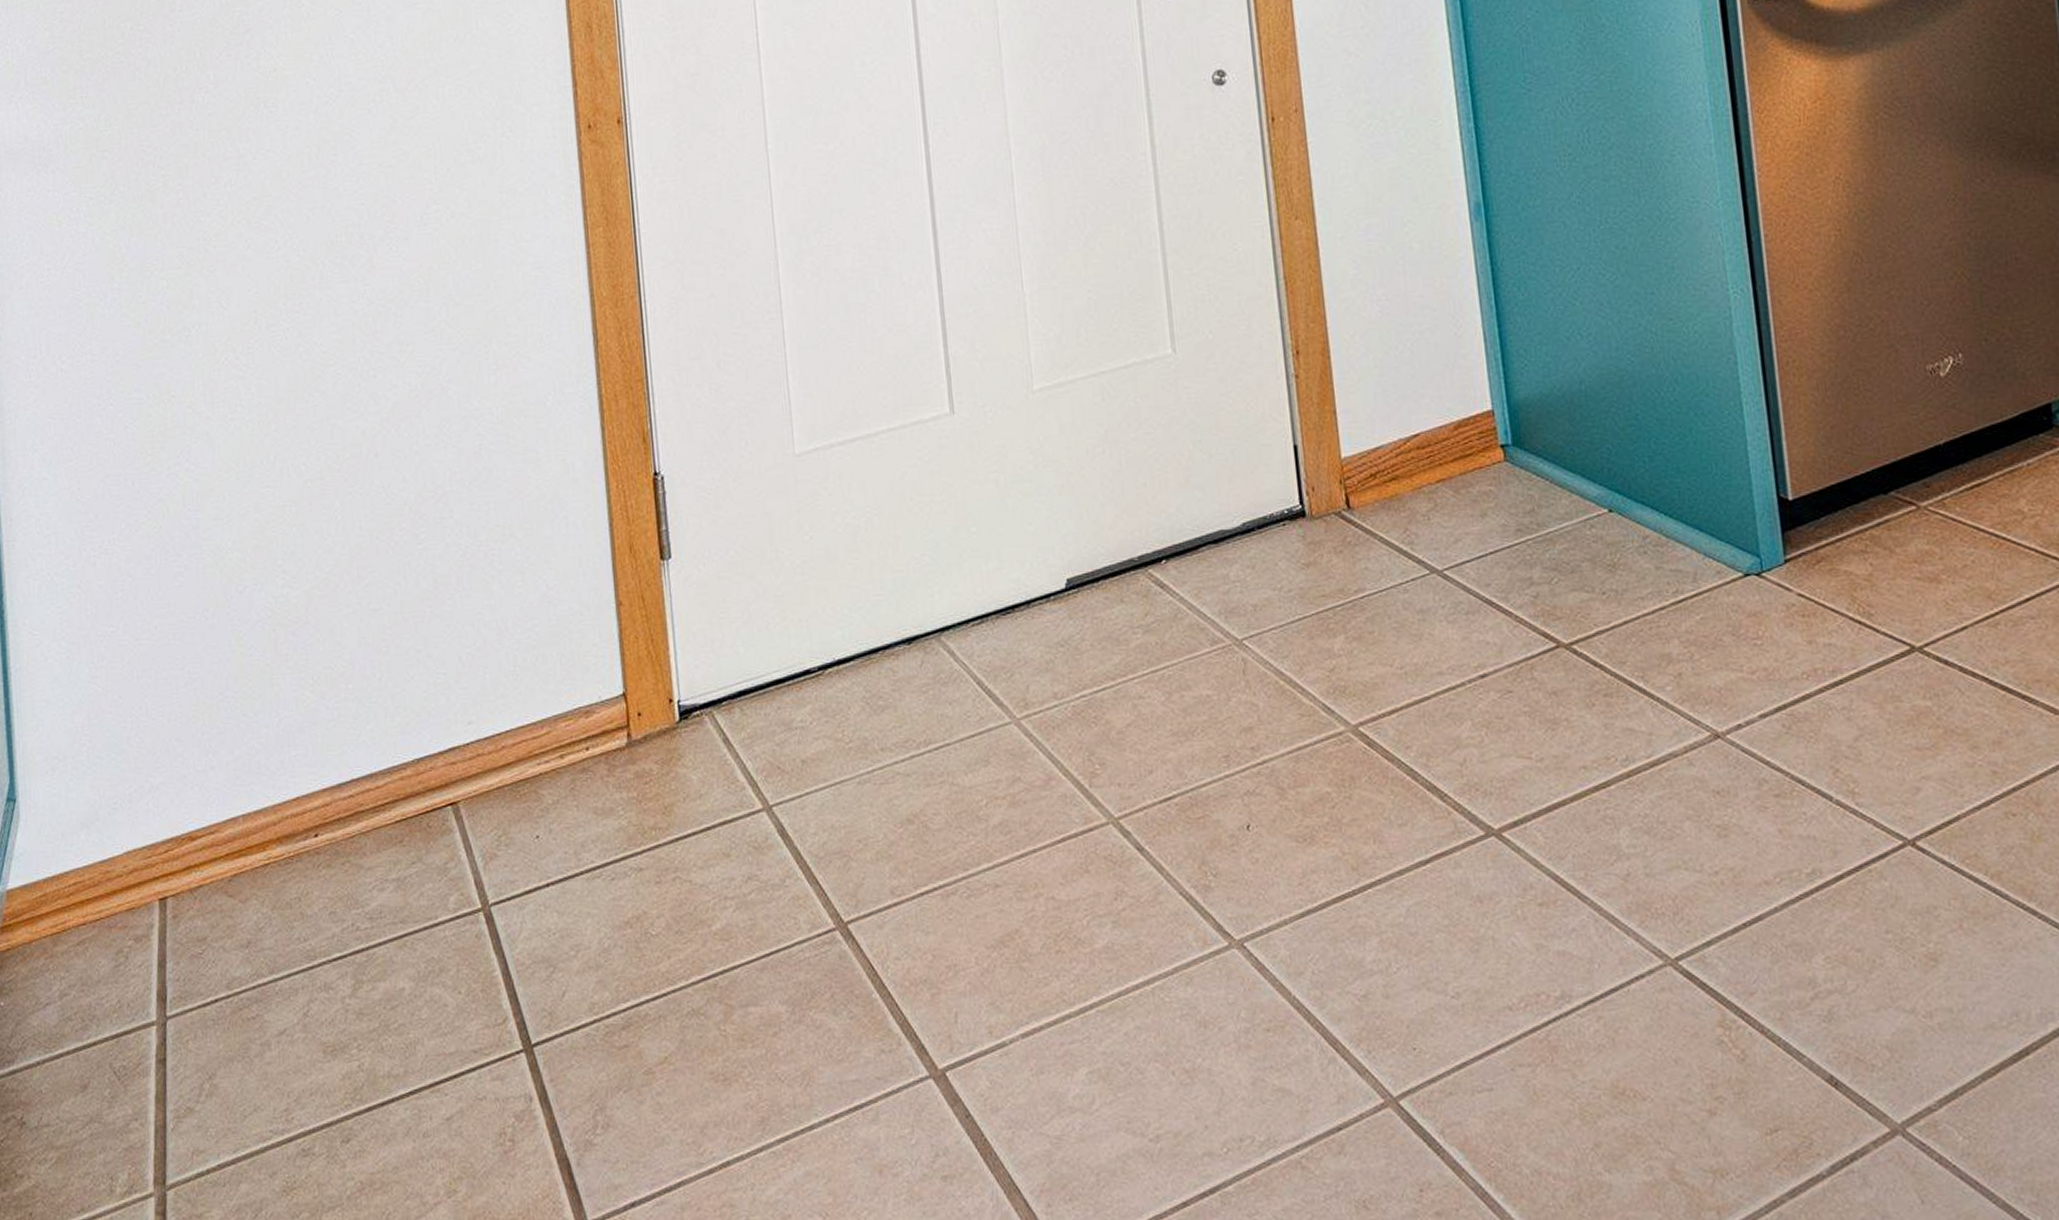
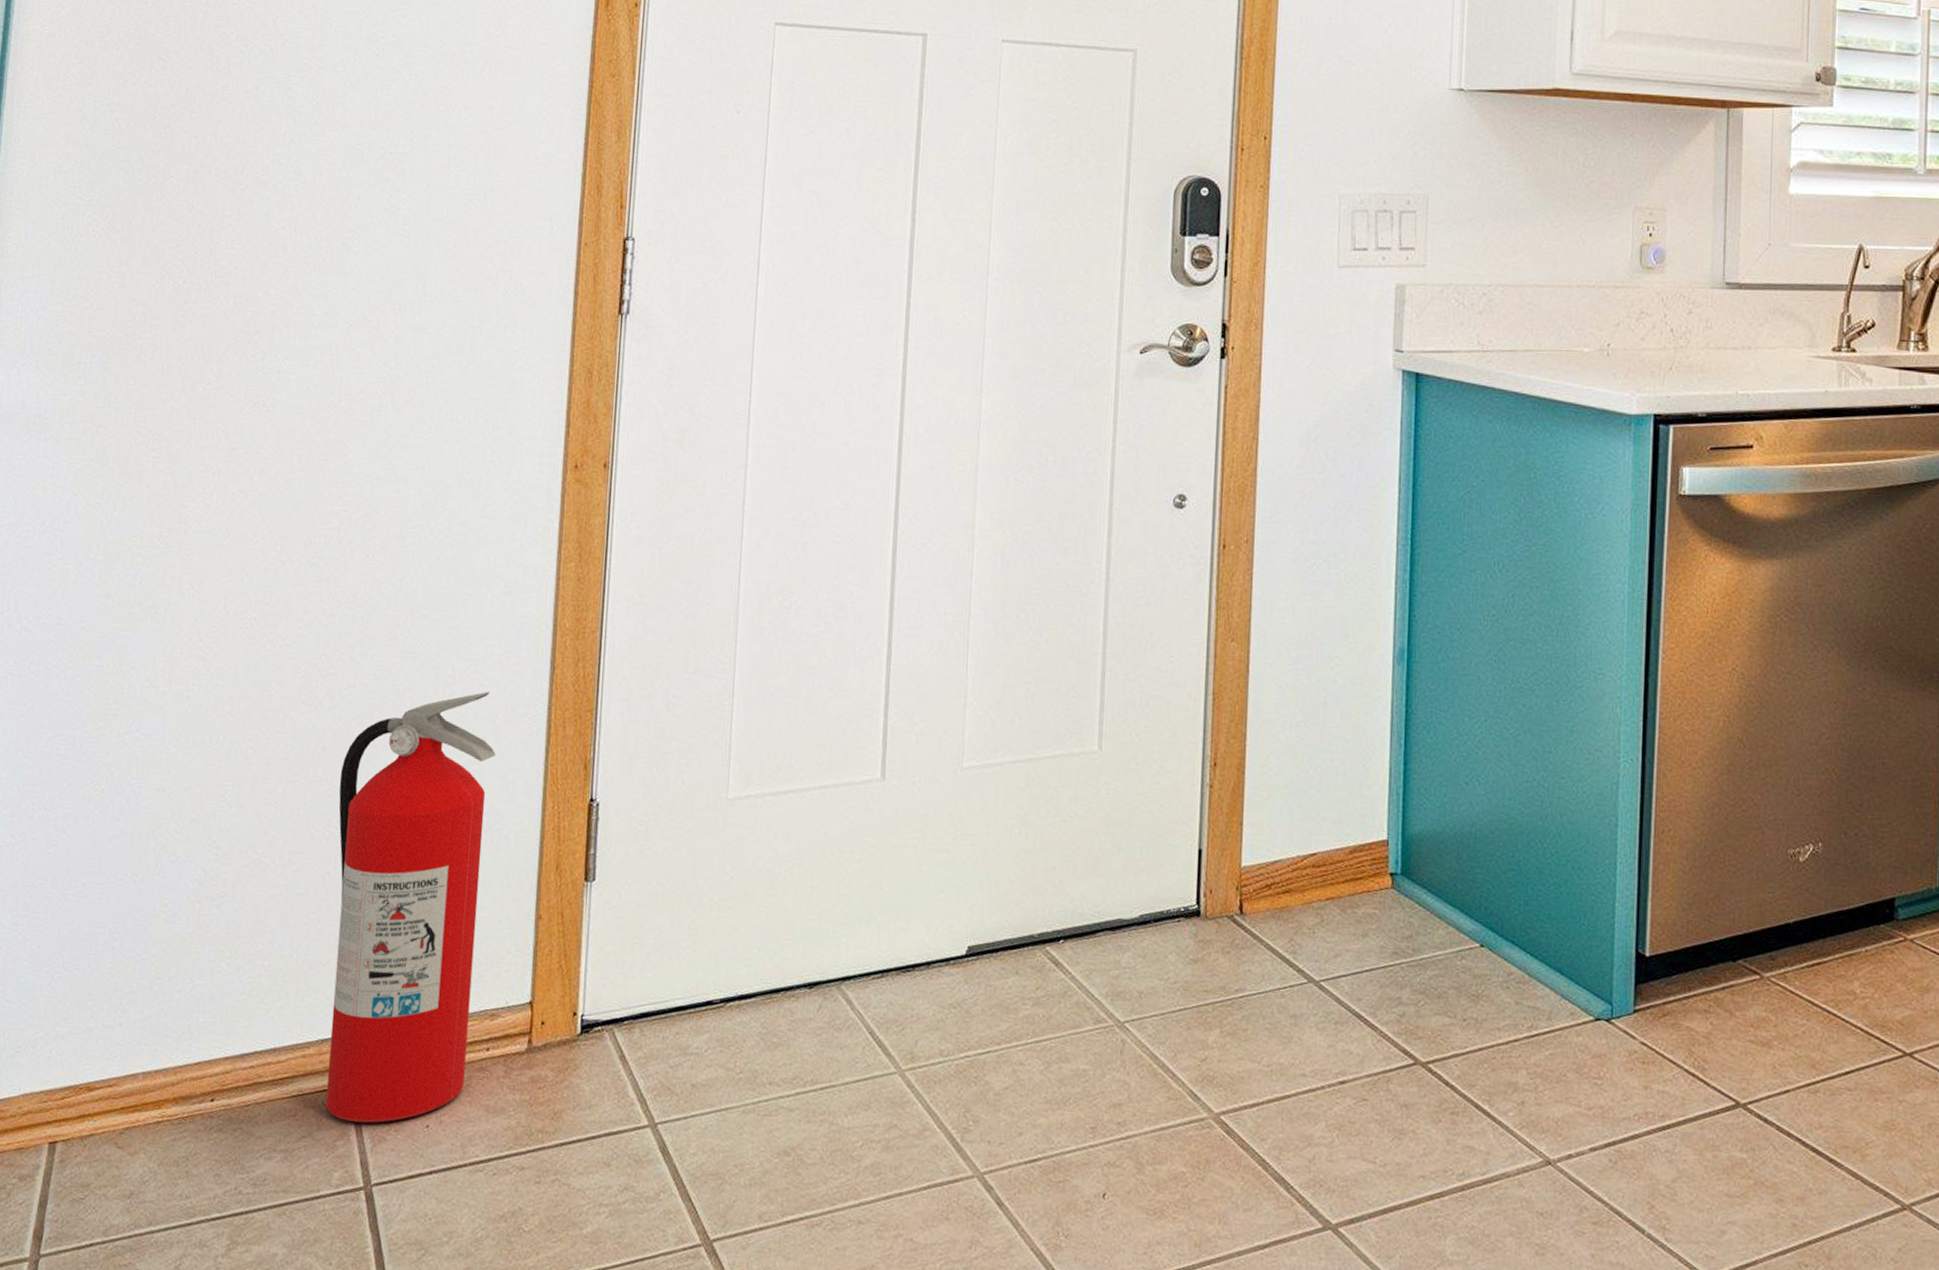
fire extinguisher: none [396,373,568,842] -> present [325,691,496,1123]

